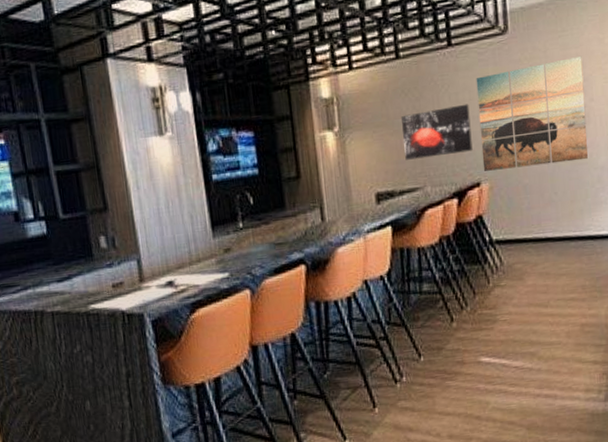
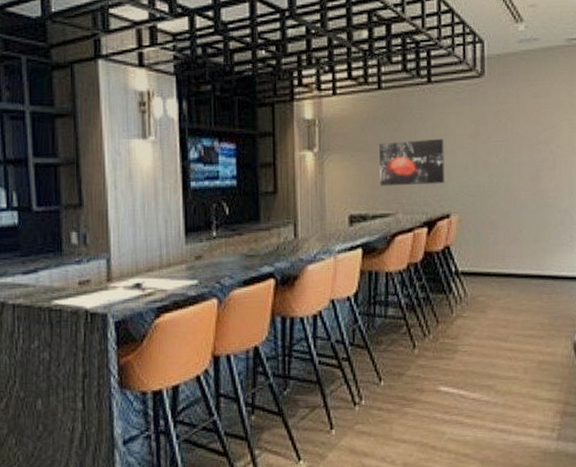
wall art: present [476,56,588,171] -> none [452,105,553,204]

